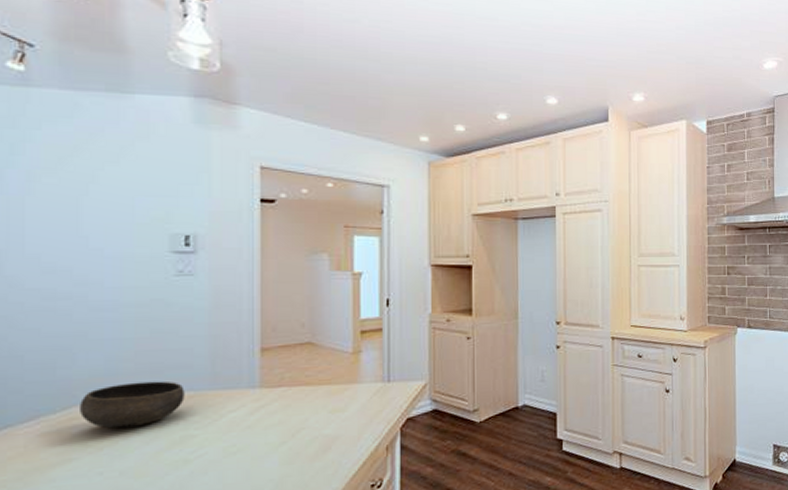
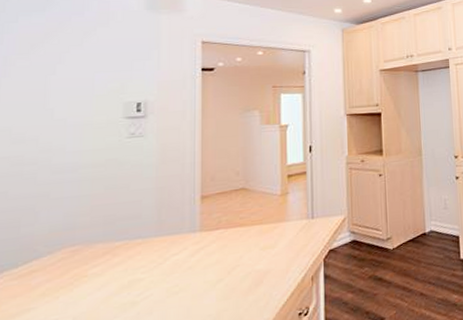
bowl: present [80,381,185,429] -> none [40,231,134,279]

